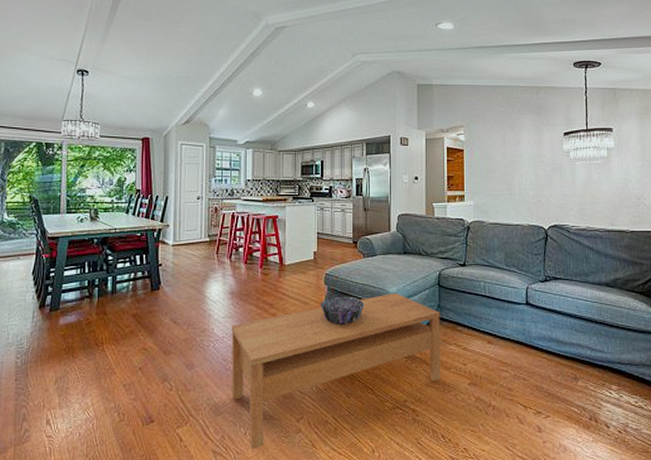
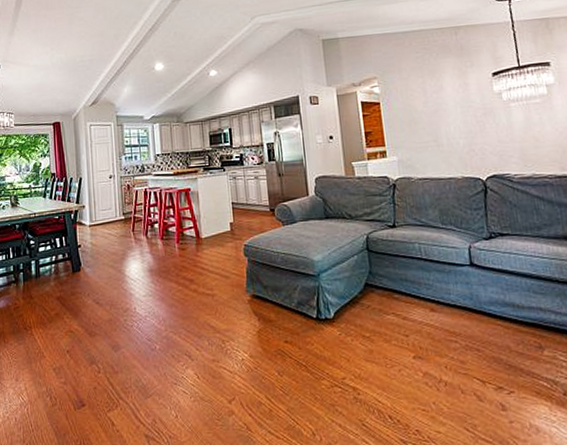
coffee table: present [231,292,441,450] -> none [153,260,381,434]
decorative bowl: present [319,296,365,326] -> none [241,267,290,299]

